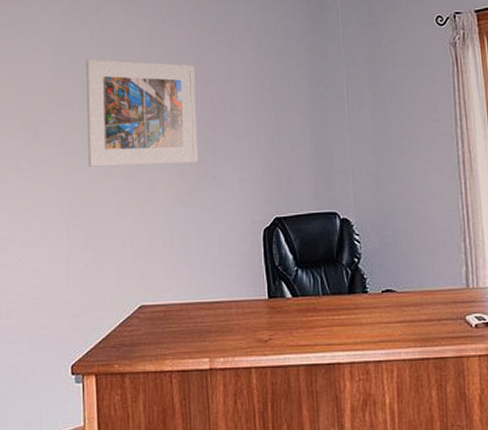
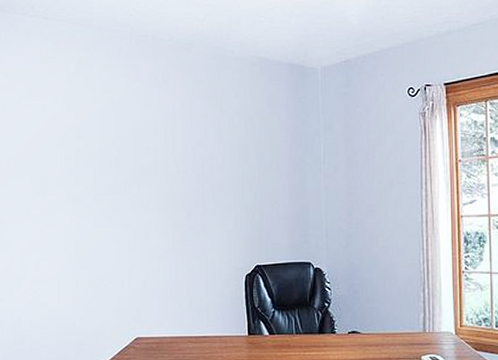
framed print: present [86,59,198,167] -> none [89,119,189,216]

